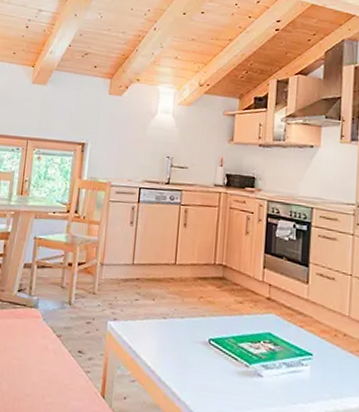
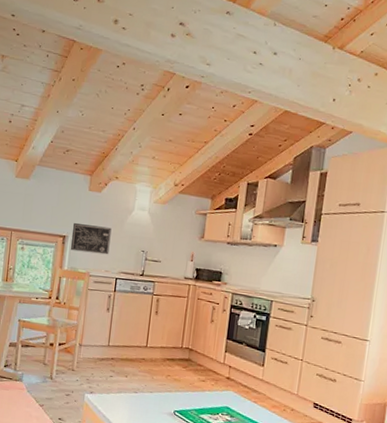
wall art: none [89,128,134,163] -> present [70,222,112,255]

